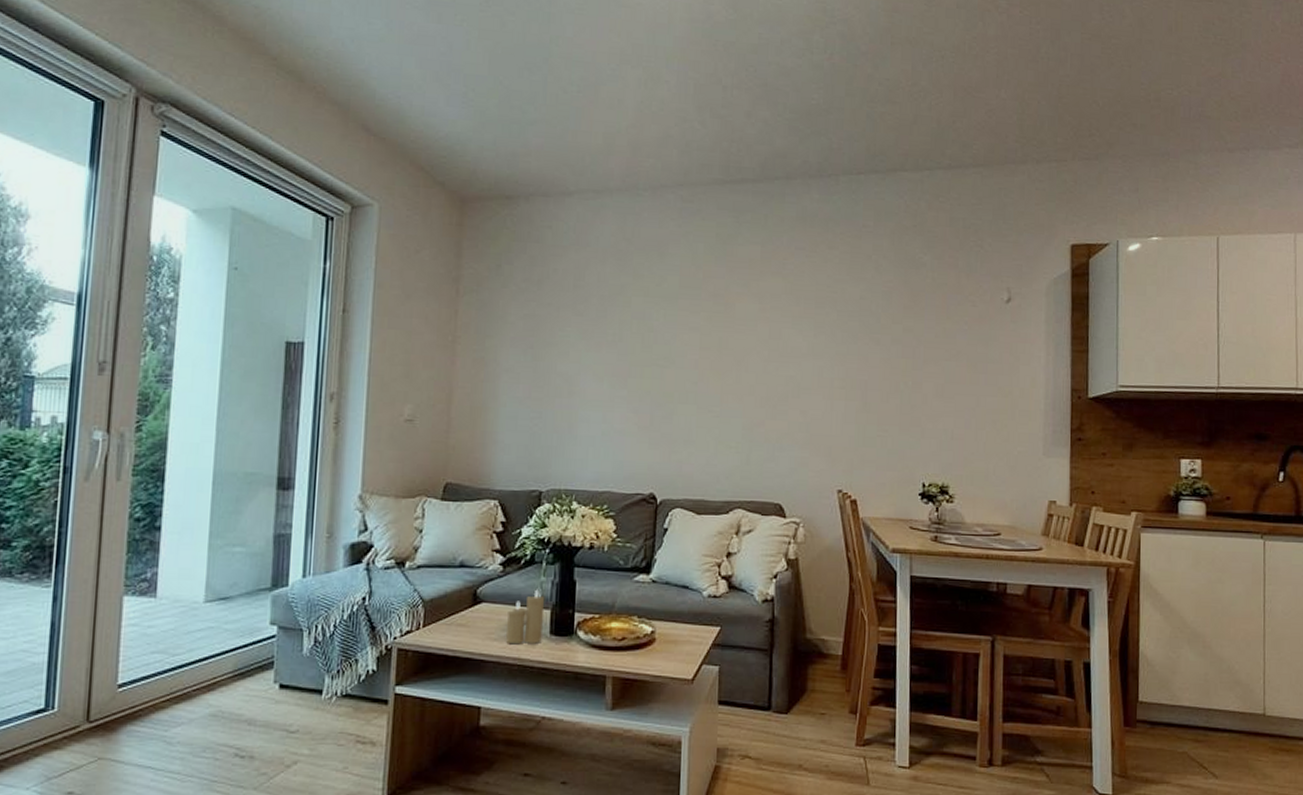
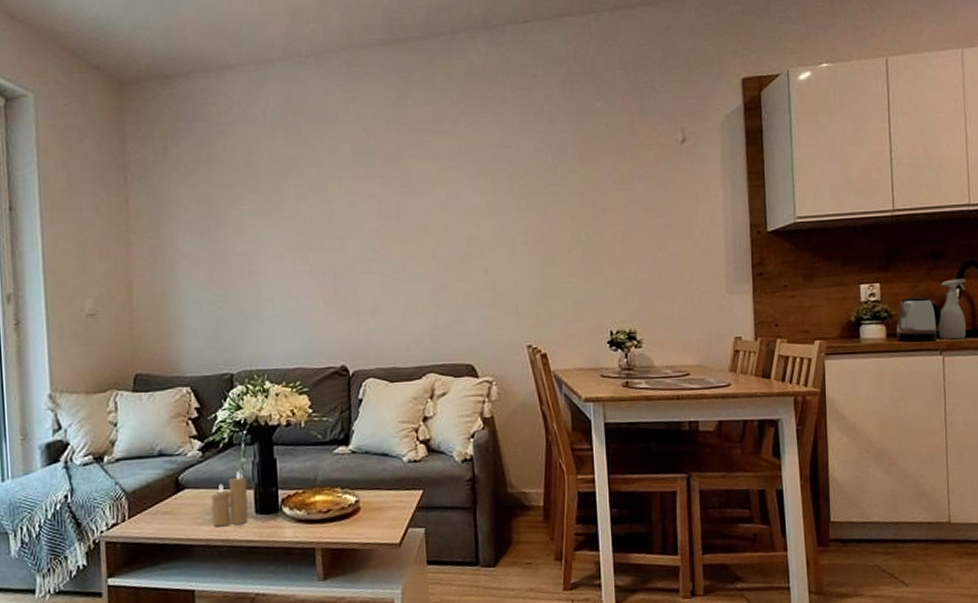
kettle: none [1216,476,1264,525] -> present [896,296,942,343]
spray bottle: none [1260,462,1291,525] -> present [938,278,966,340]

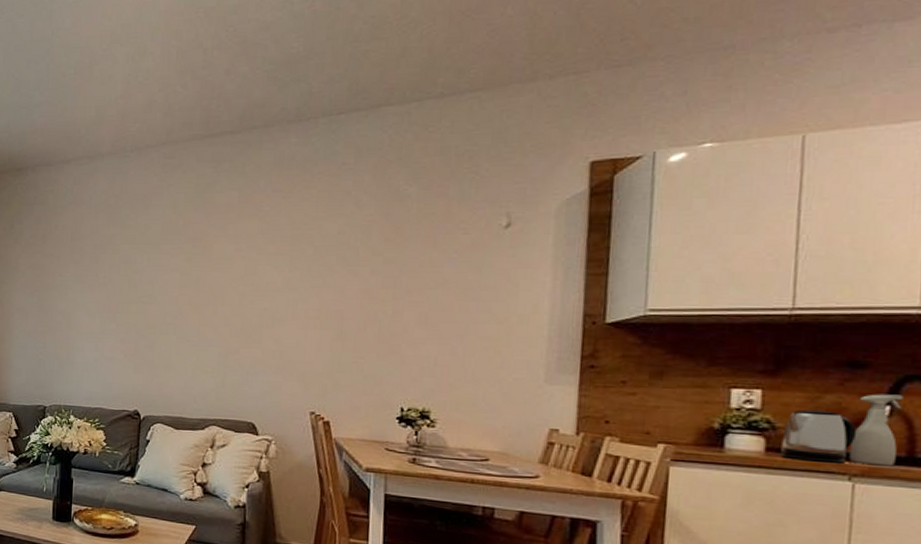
candle: present [211,471,248,527] -> none [18,483,49,526]

